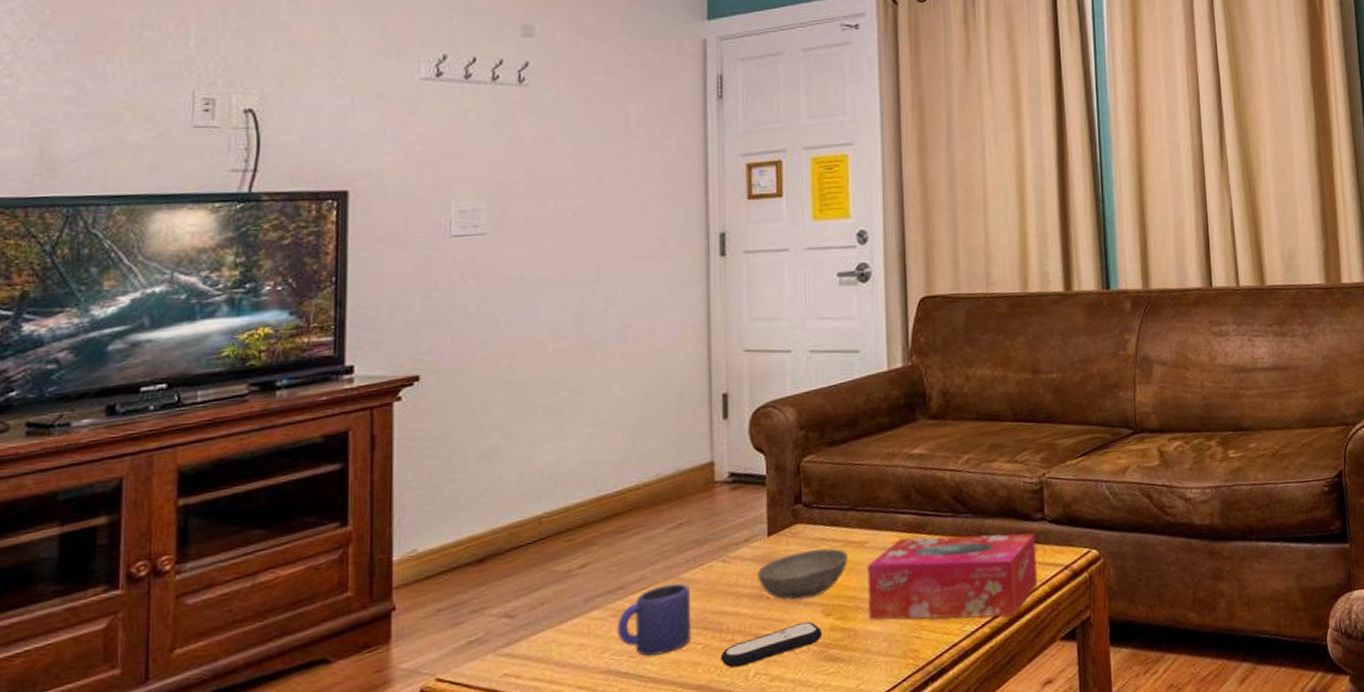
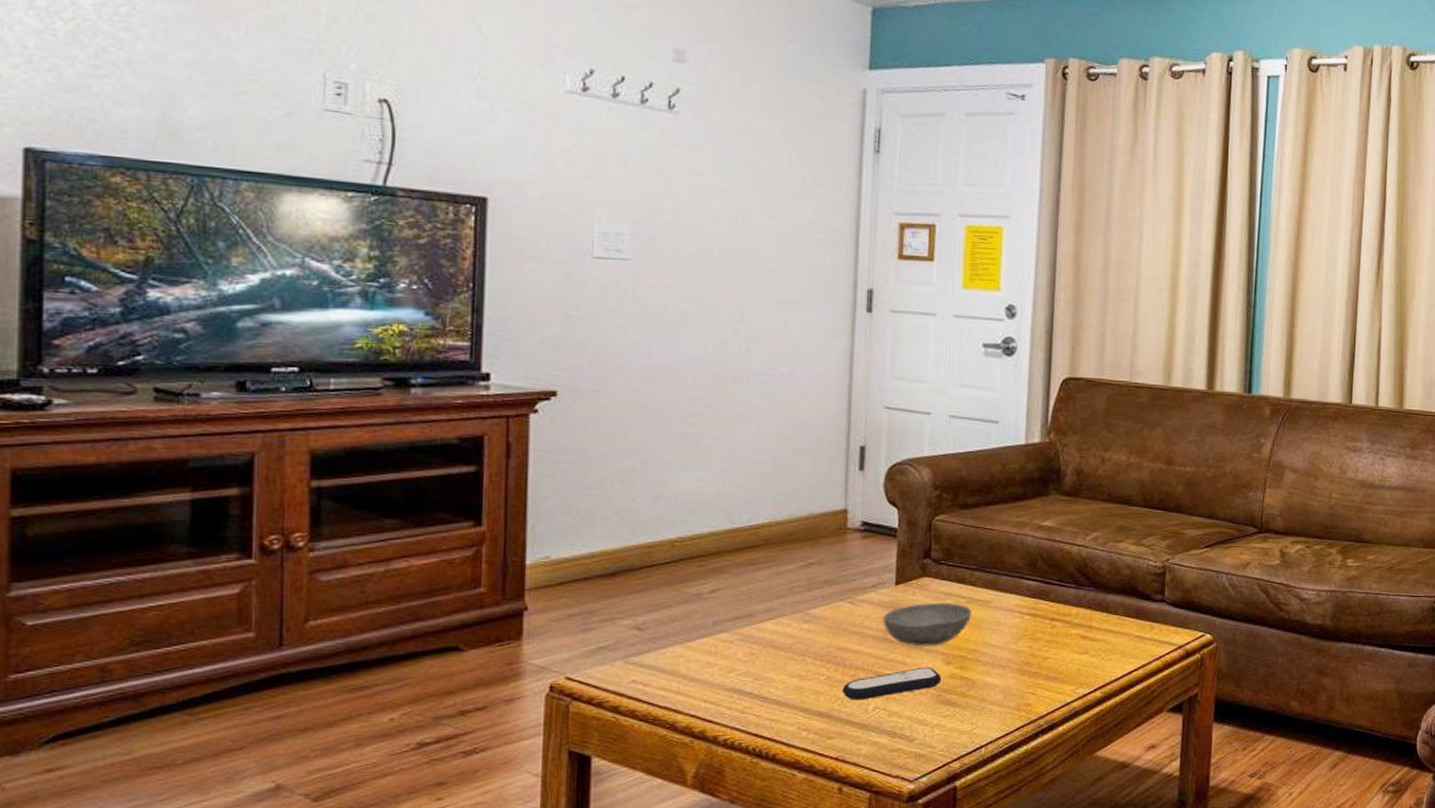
mug: present [617,583,692,656] -> none [743,618,817,680]
tissue box: present [867,533,1038,620] -> none [987,603,1154,685]

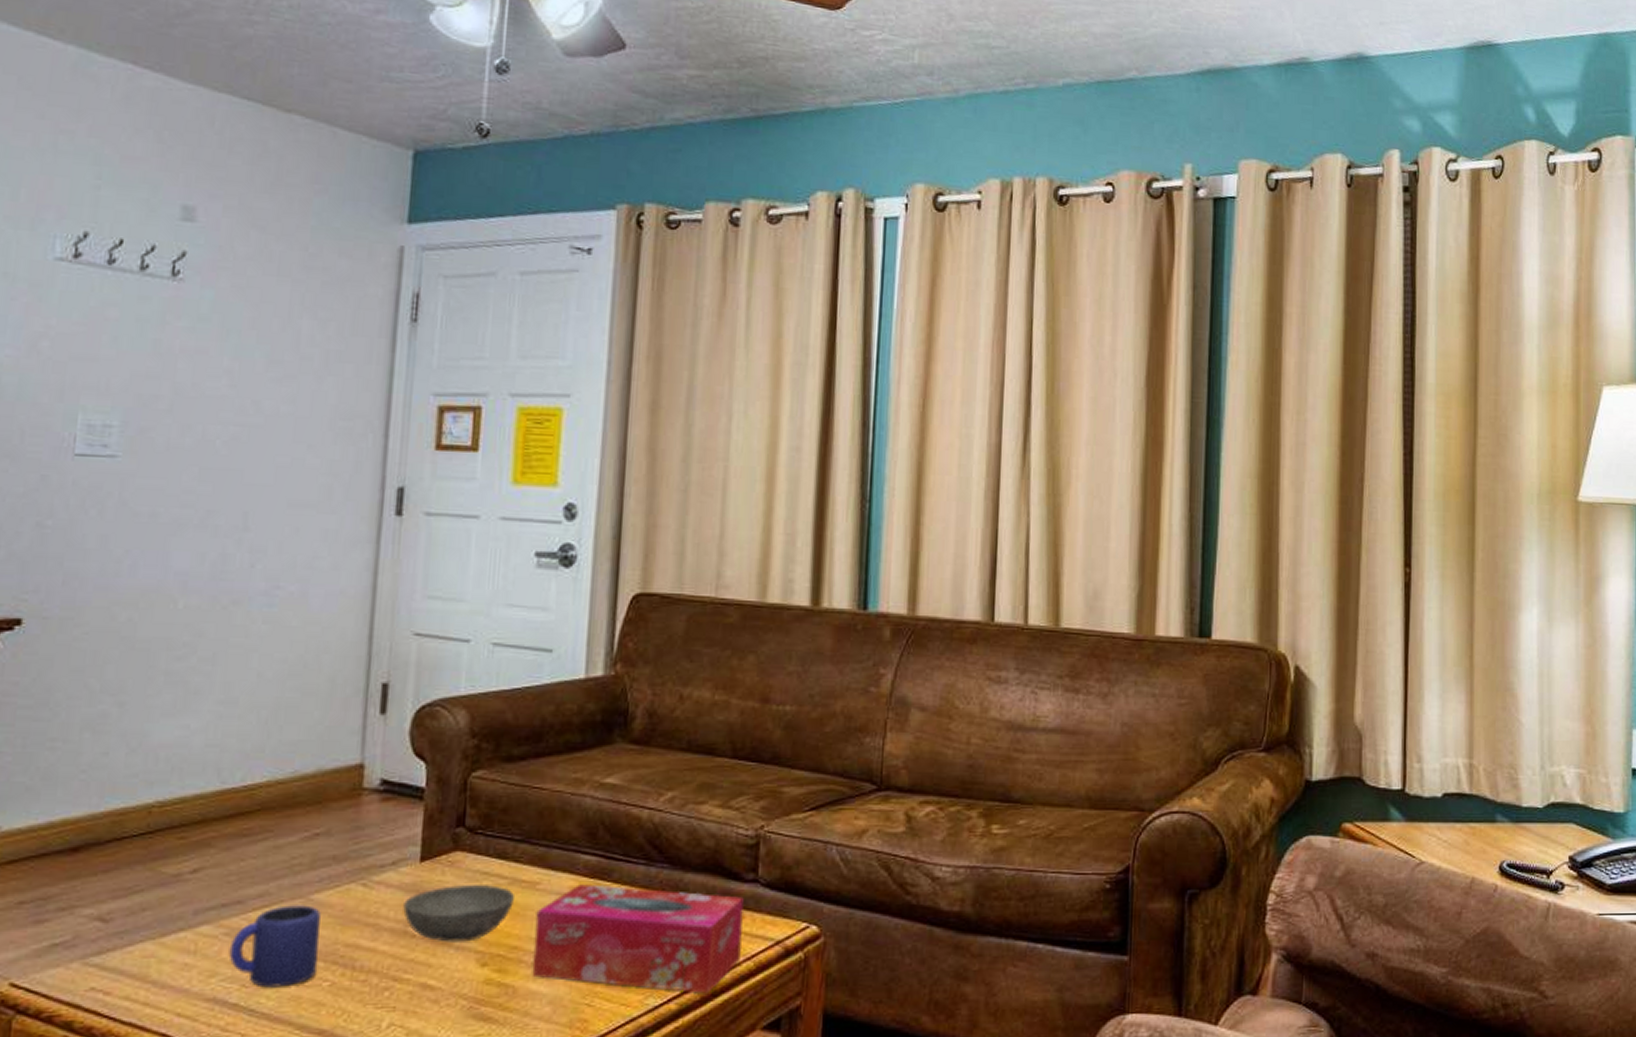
mug: none [743,618,817,680] -> present [228,905,321,988]
remote control: present [842,666,942,701] -> none [349,969,475,1015]
tissue box: none [987,603,1154,685] -> present [532,884,744,993]

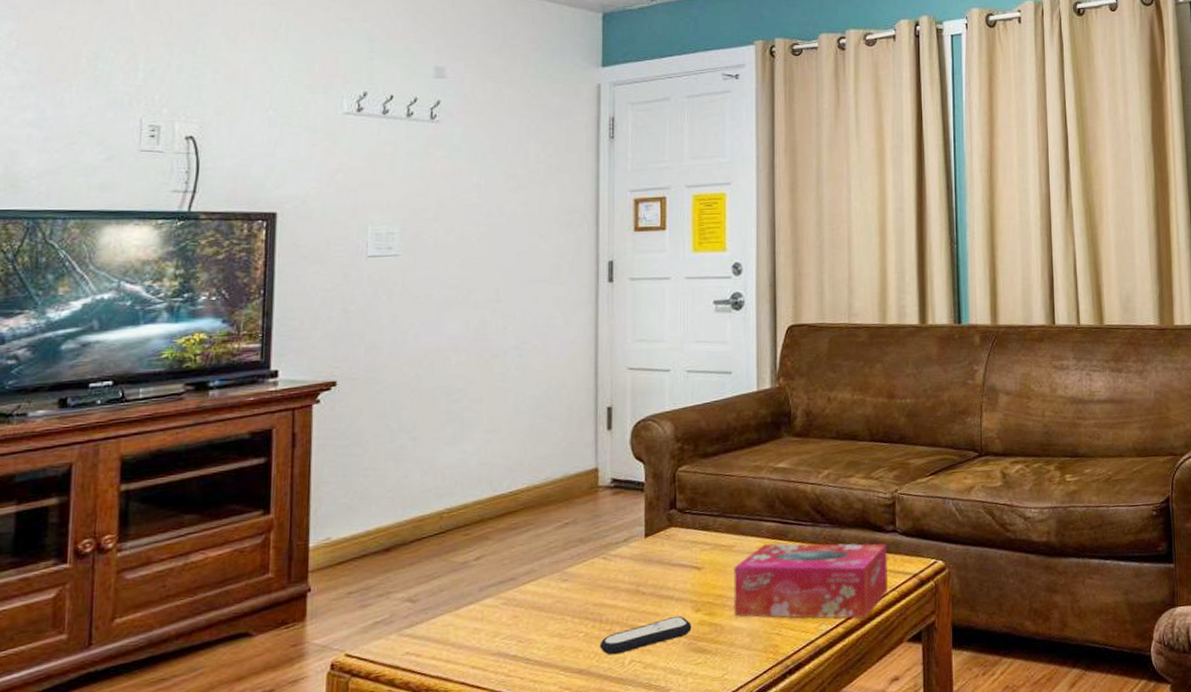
mug: present [228,905,321,988] -> none [507,577,575,642]
remote control: none [349,969,475,1015] -> present [600,615,692,655]
soup bowl: present [403,885,516,942] -> none [635,550,718,596]

